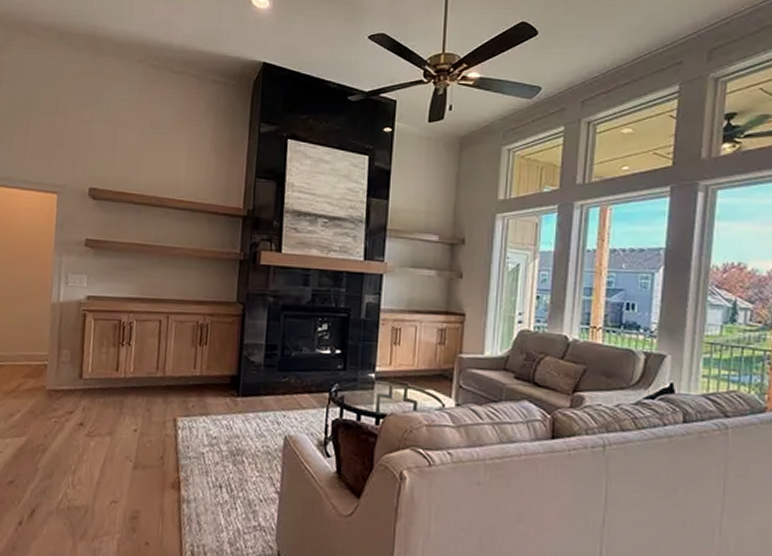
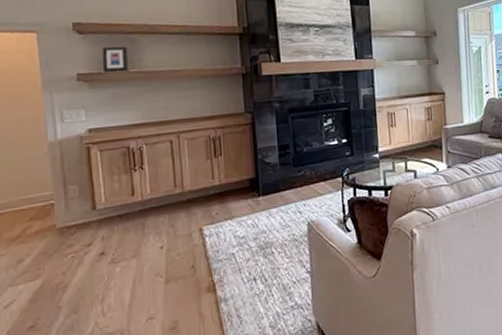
picture frame: none [108,215,134,243] -> present [102,46,128,73]

